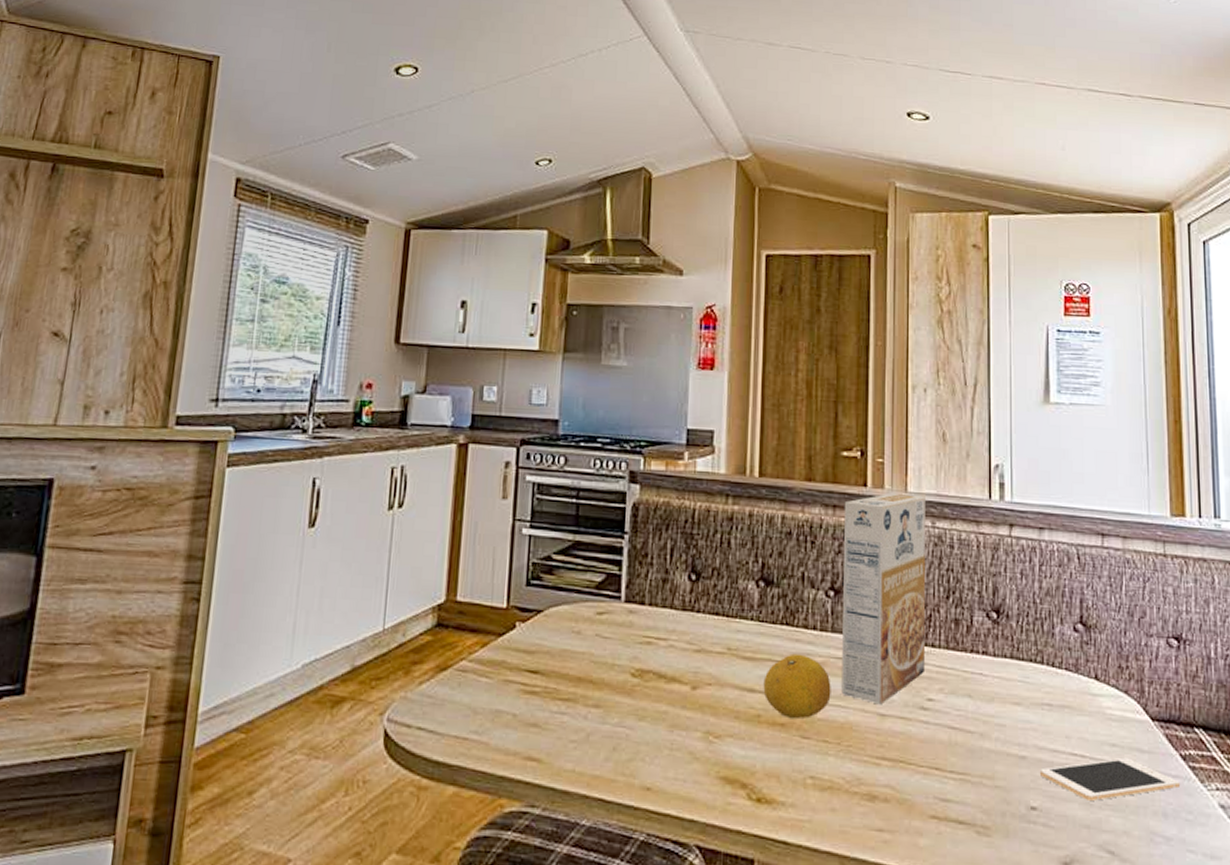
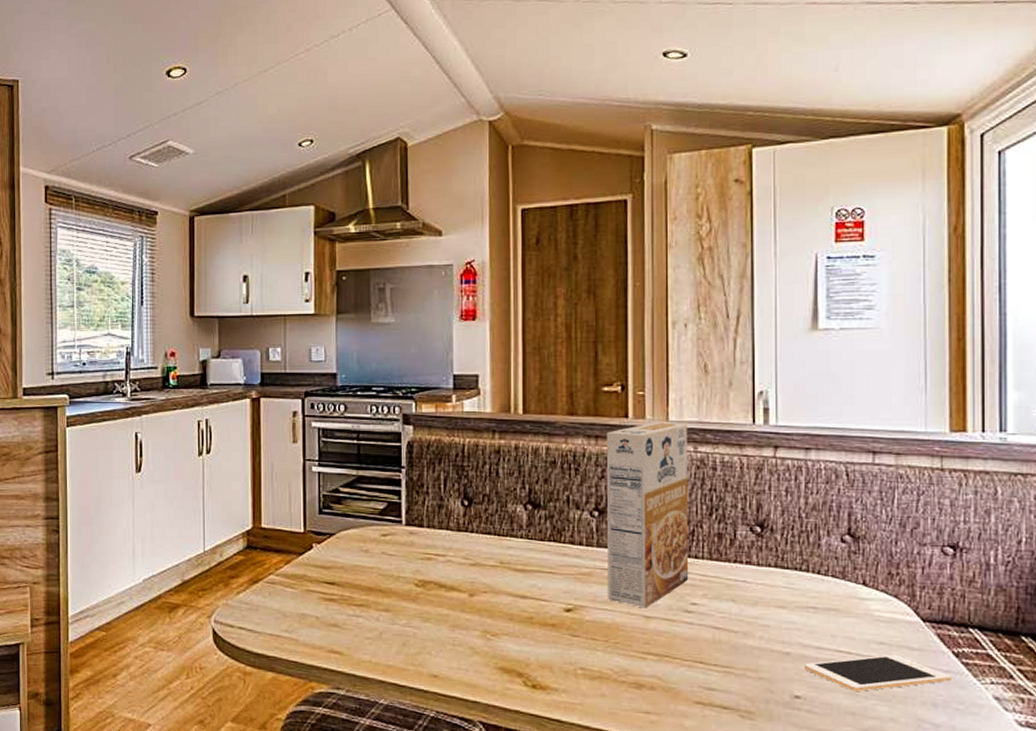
fruit: present [763,653,831,719] -> none [534,566,598,621]

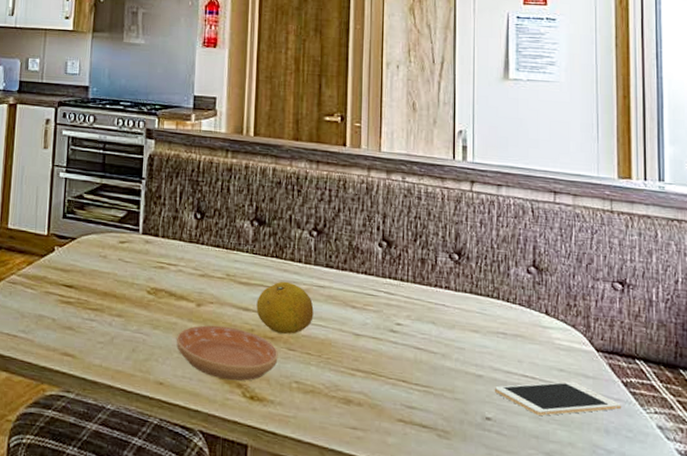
saucer: none [450,615,561,670] -> present [177,325,278,381]
fruit: none [534,566,598,621] -> present [256,281,314,334]
cereal box: present [606,423,689,609] -> none [322,152,397,326]

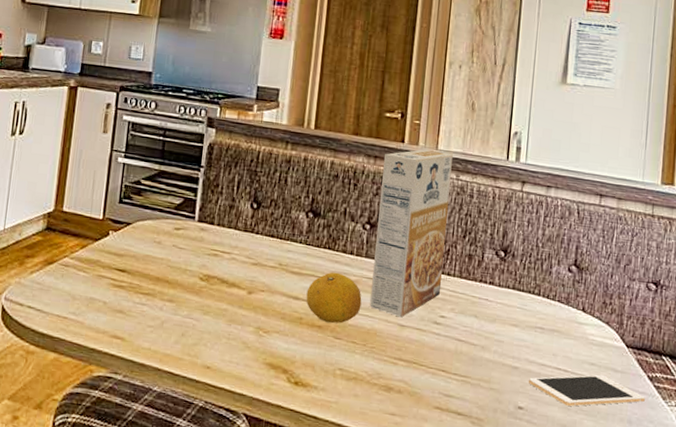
saucer: present [177,325,278,381] -> none [226,312,325,367]
cereal box: none [322,152,397,326] -> present [370,149,453,318]

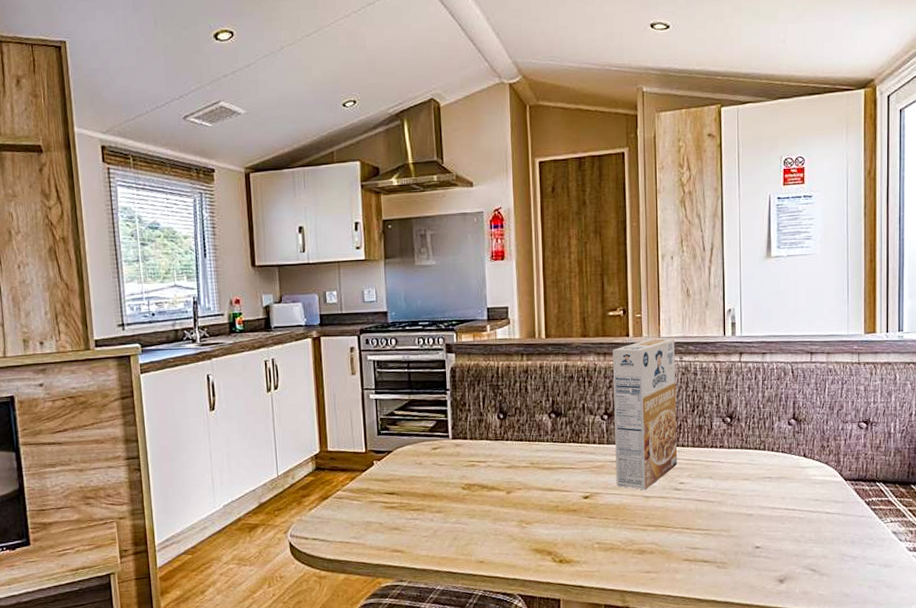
fruit: present [306,272,362,324] -> none [559,461,609,506]
cell phone: present [528,374,645,406] -> none [762,507,864,538]

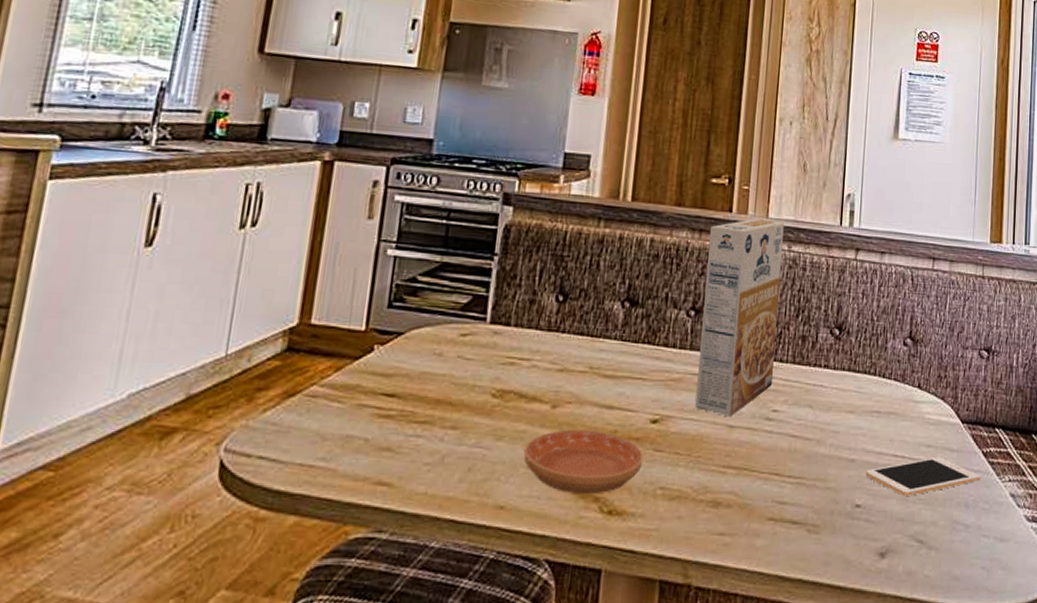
saucer: none [492,506,581,551] -> present [524,429,644,495]
cell phone: none [762,507,864,538] -> present [865,456,980,496]

